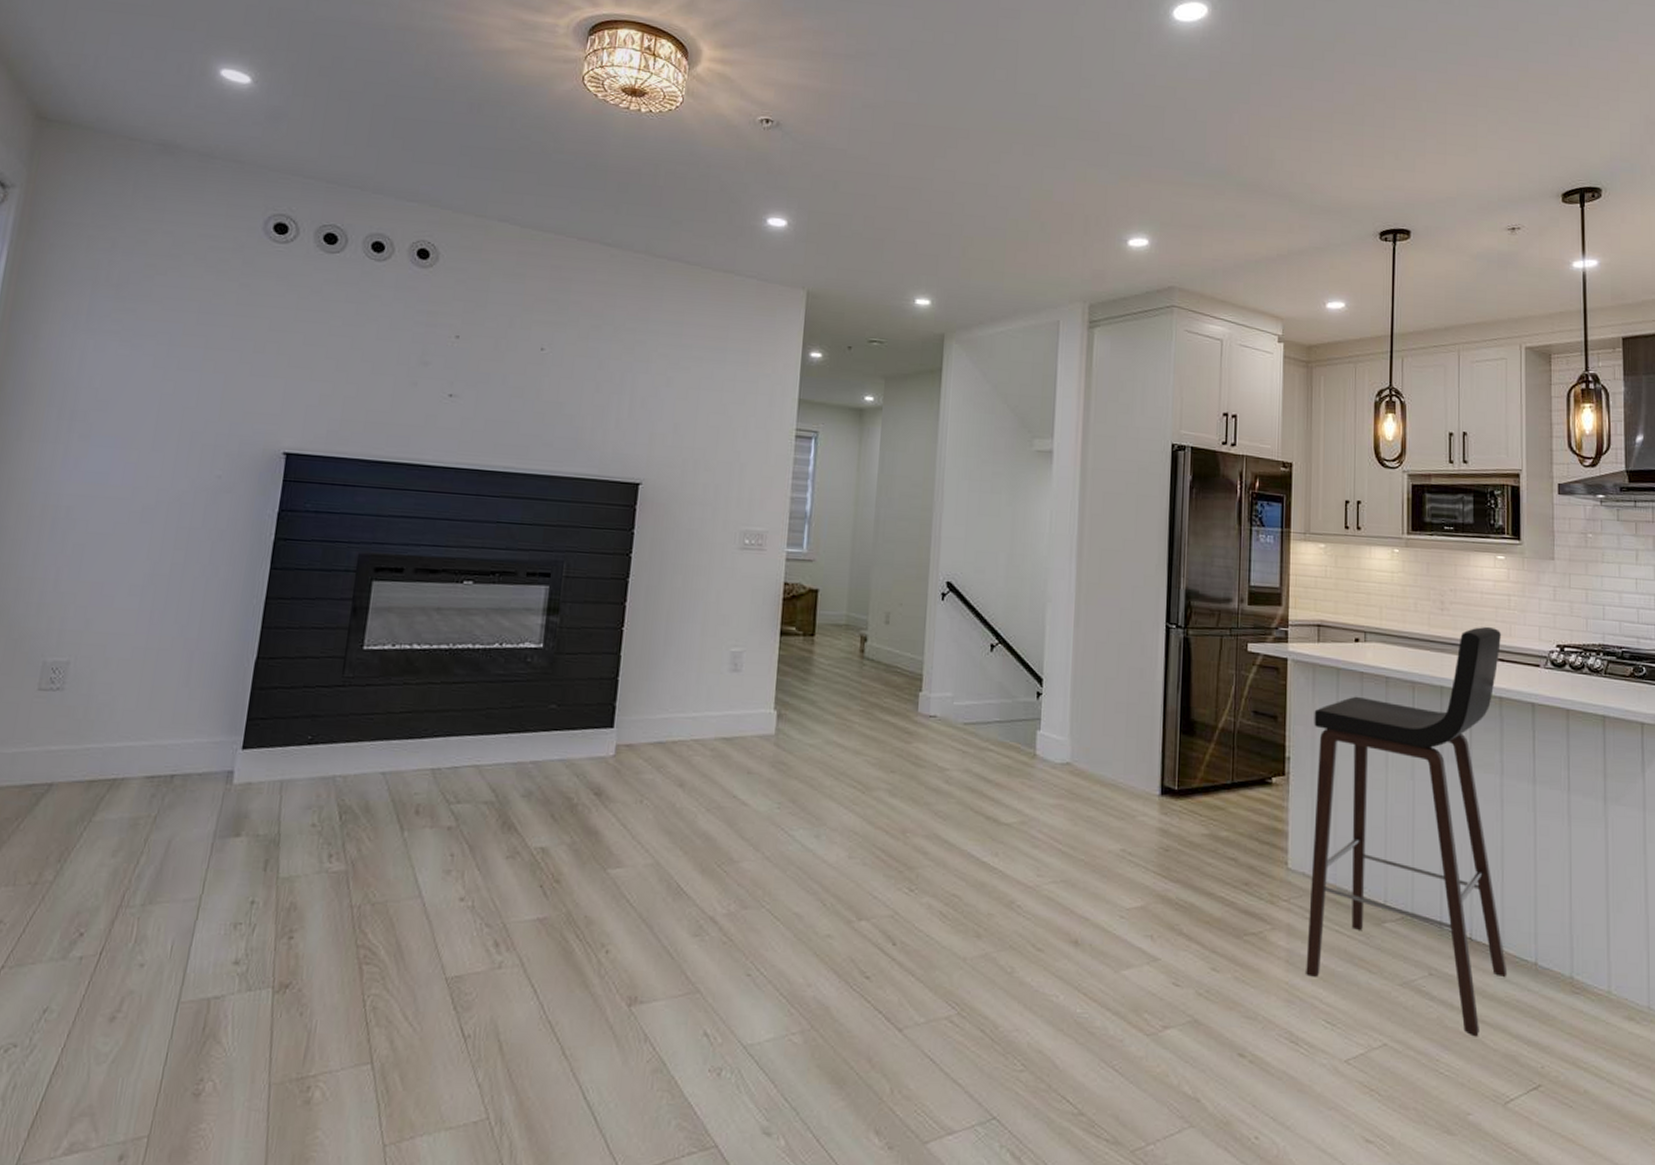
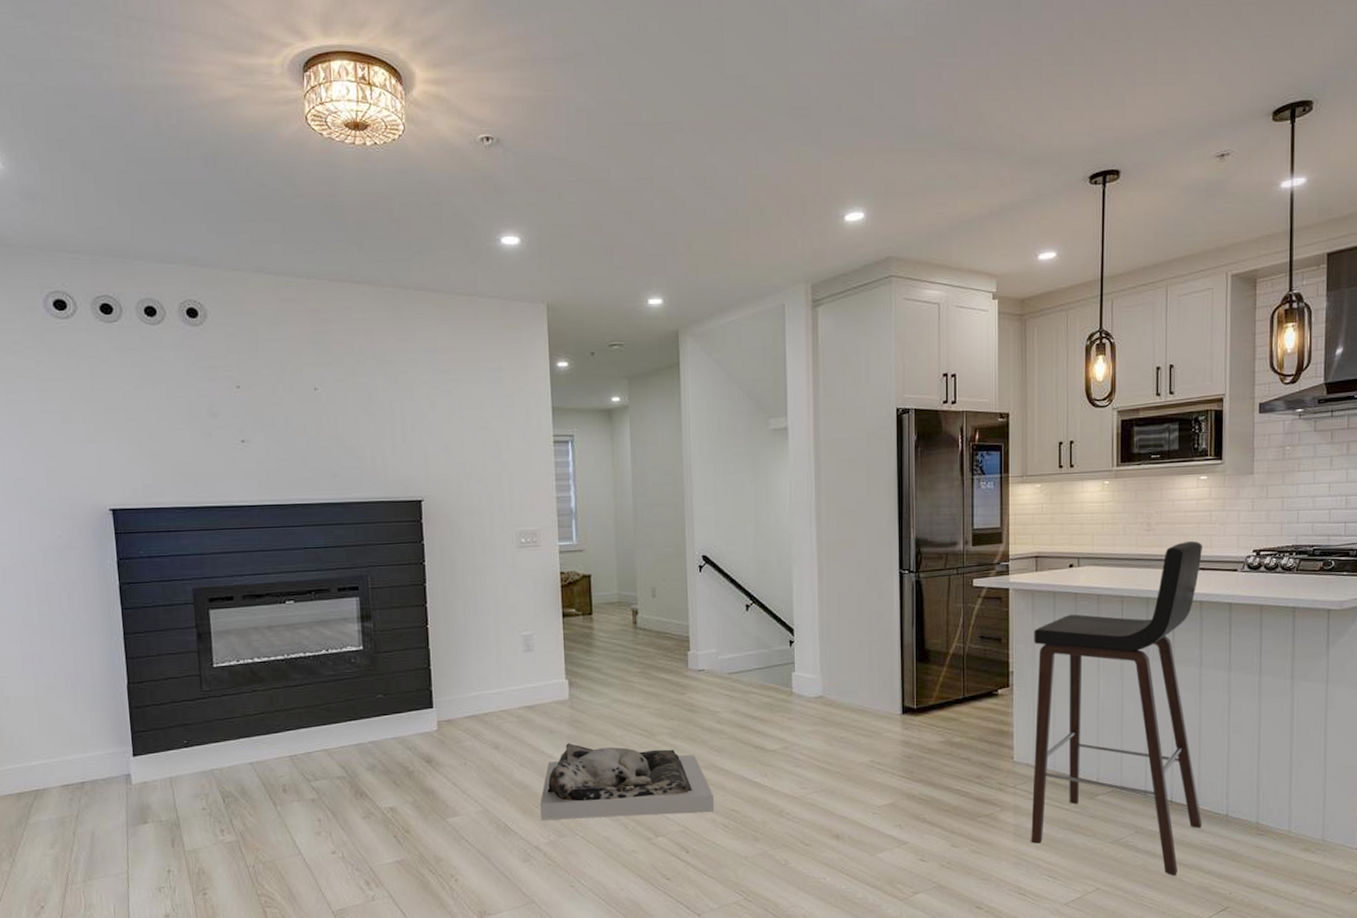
dog bed: none [722,788,933,896] -> present [540,742,715,820]

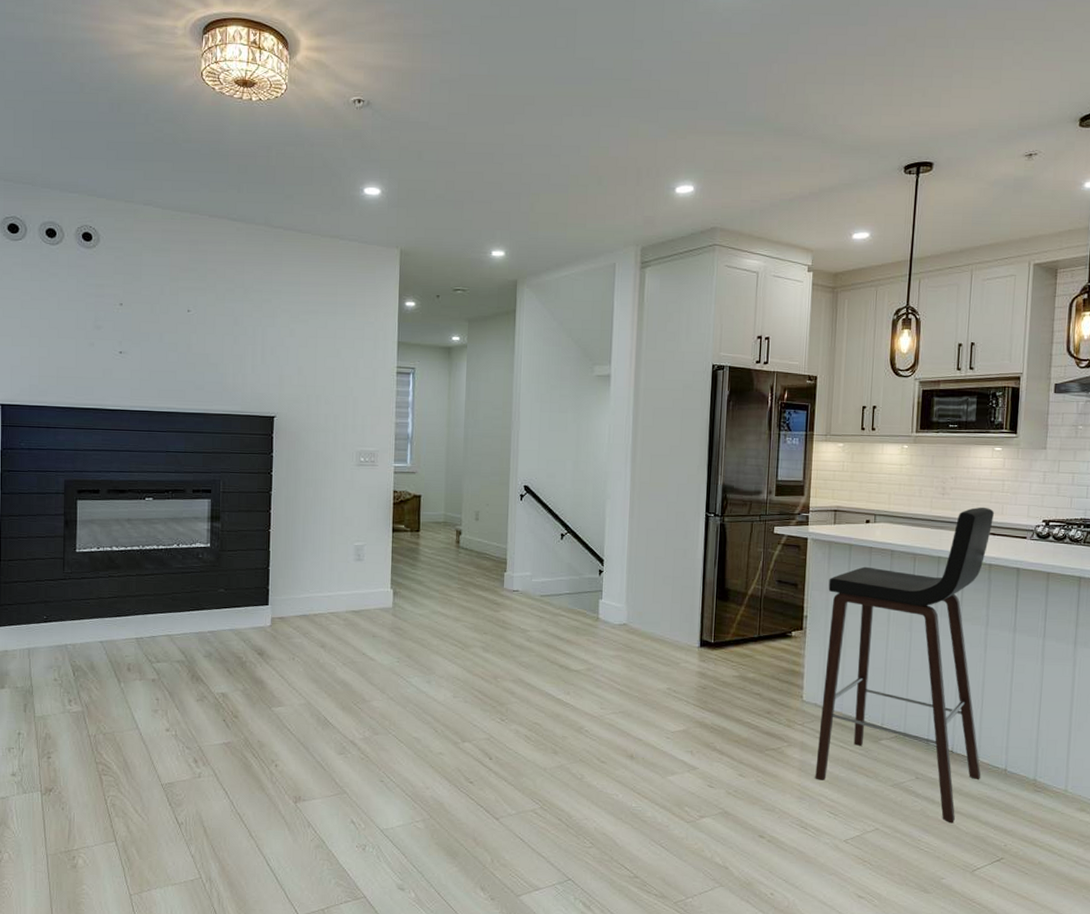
dog bed: present [540,742,715,820] -> none [358,647,519,724]

